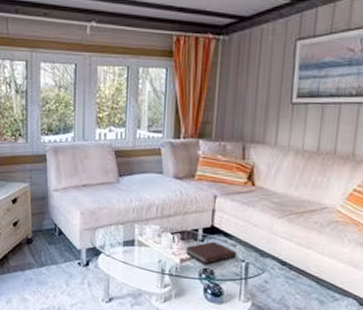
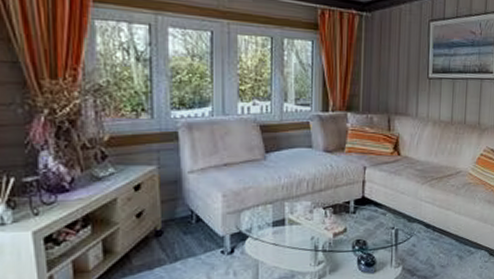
notebook: present [184,241,237,264] -> none [337,212,387,236]

